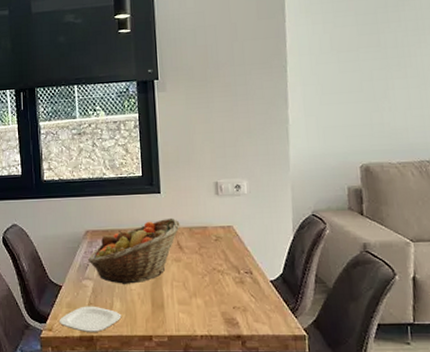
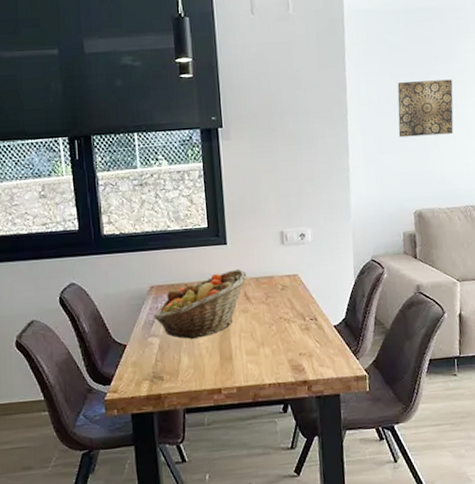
plate: present [58,306,122,332] -> none [124,363,190,391]
wall art: none [341,27,406,89] -> present [397,79,454,138]

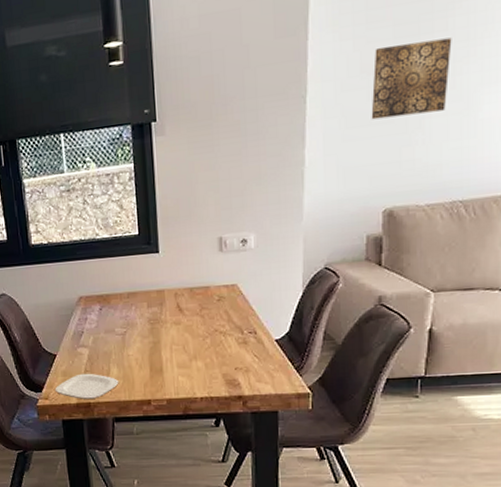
plate: none [124,363,190,391] -> present [54,373,119,399]
fruit basket: present [152,268,248,339] -> none [81,278,181,350]

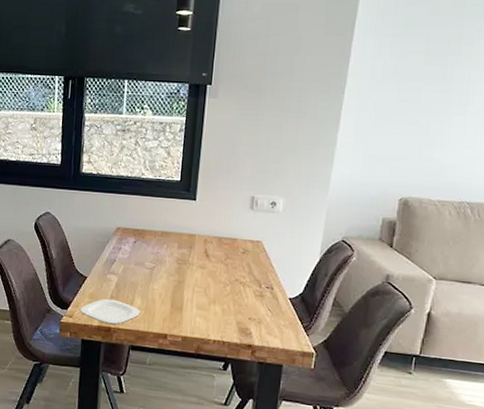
wall art: present [371,37,452,120] -> none [398,59,475,122]

